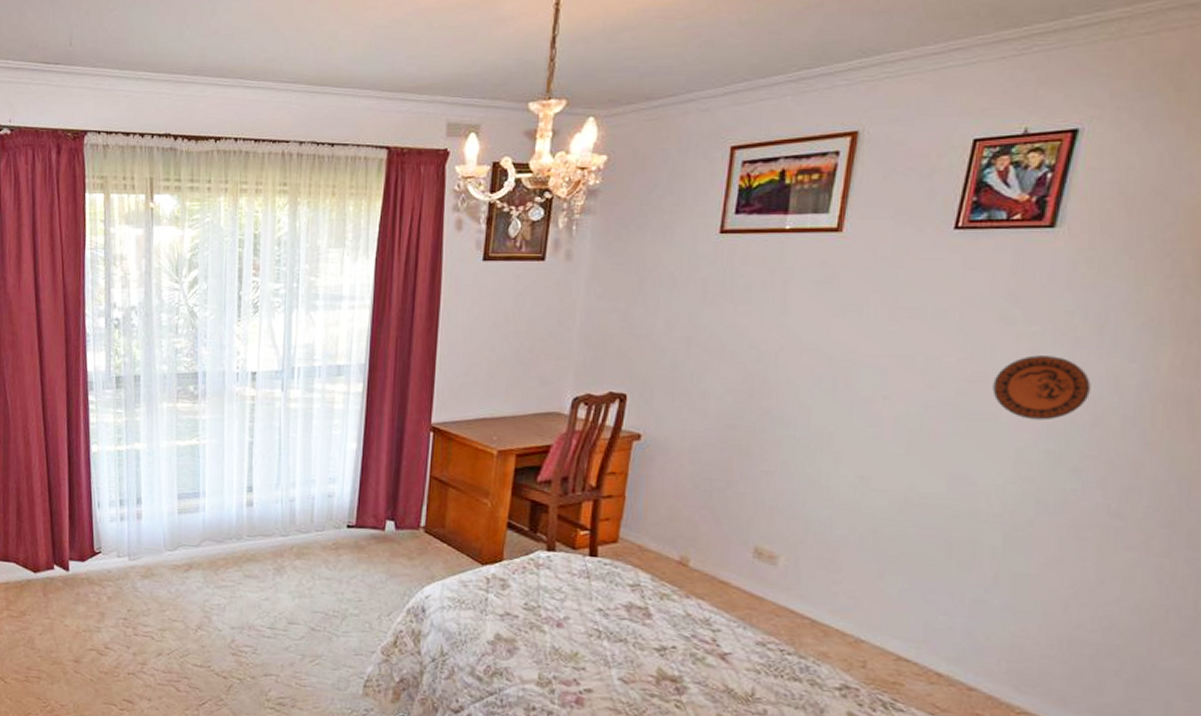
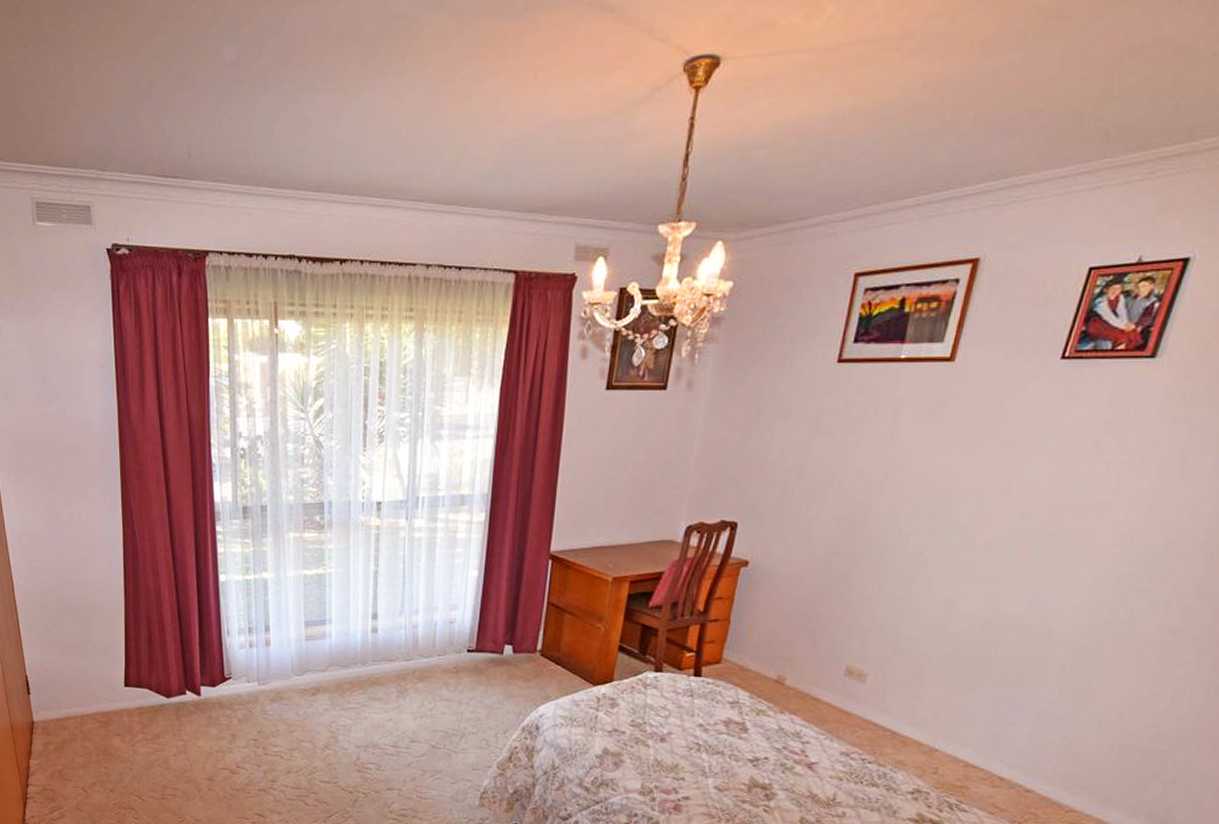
decorative plate: present [992,355,1091,421] -> none [1078,483,1170,546]

